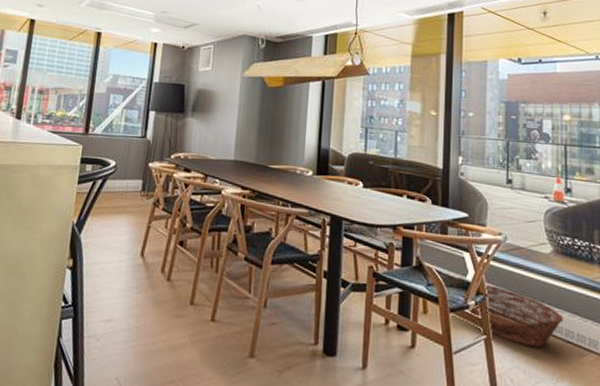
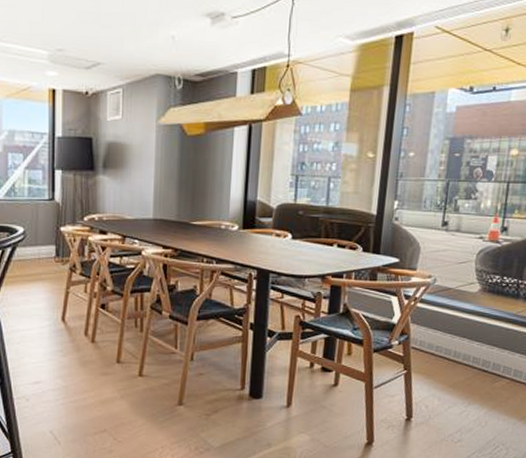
basket: present [469,284,564,348] -> none [392,325,483,378]

